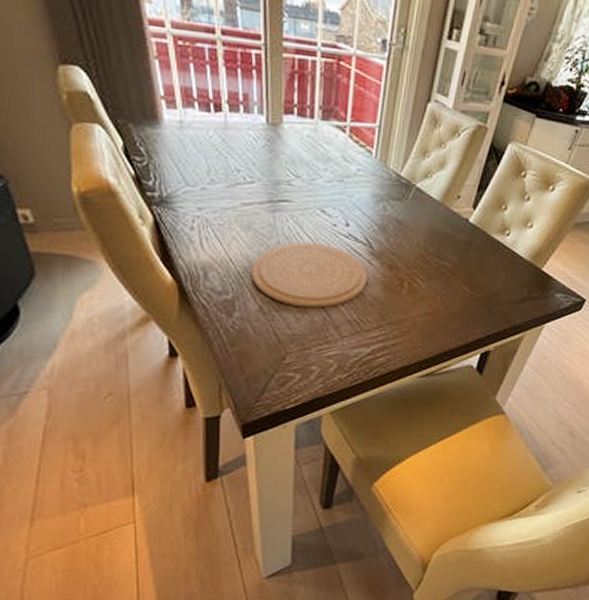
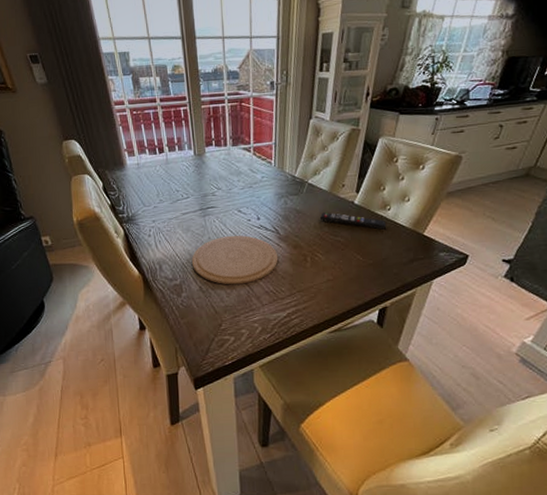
remote control: none [425,227,502,258] -> present [319,212,386,230]

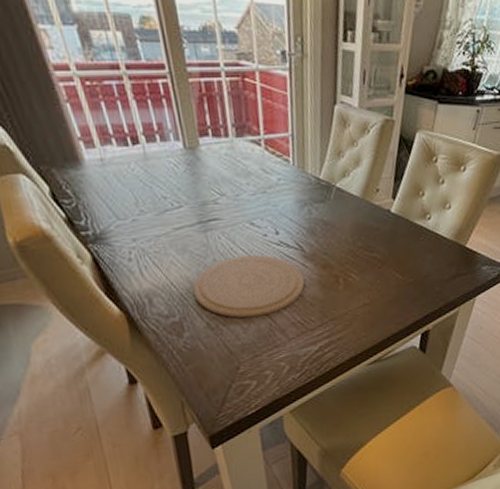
remote control: present [319,212,386,230] -> none [351,223,426,243]

